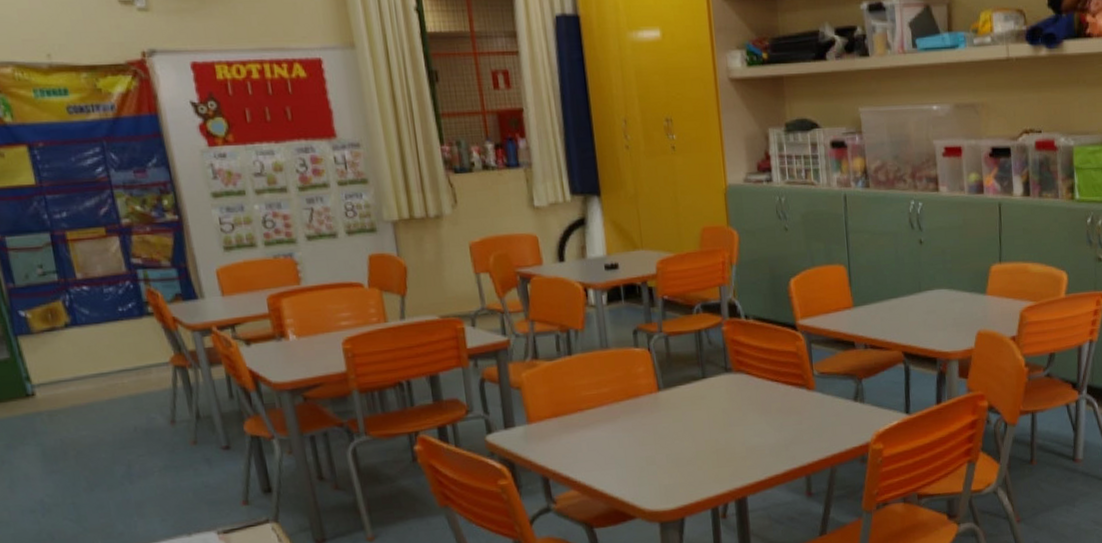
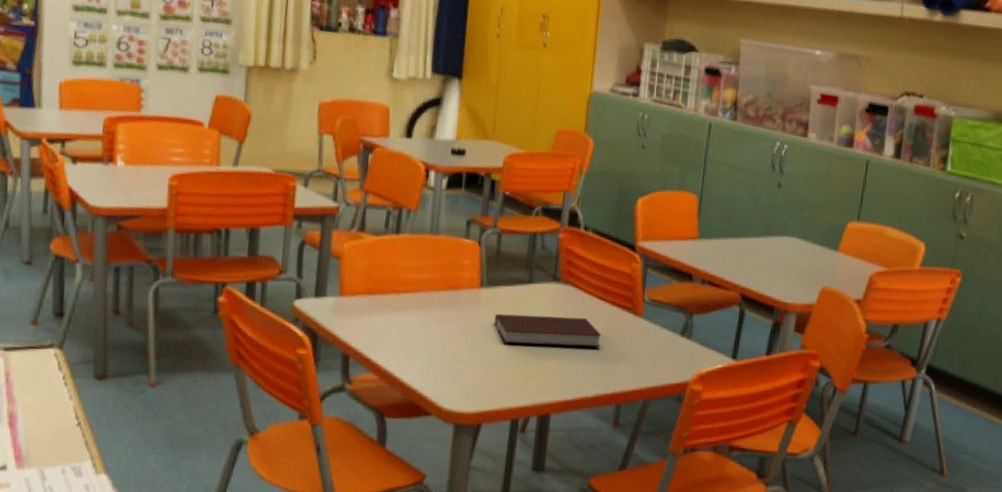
notebook: none [677,402,782,439] -> present [494,313,602,348]

